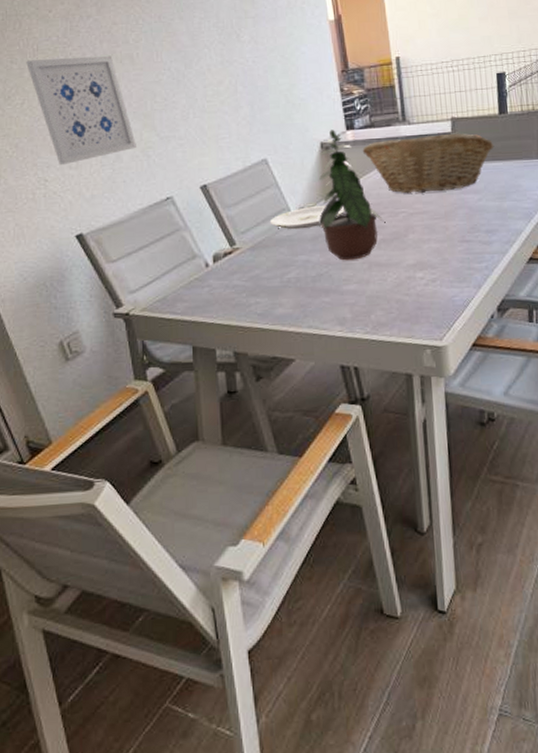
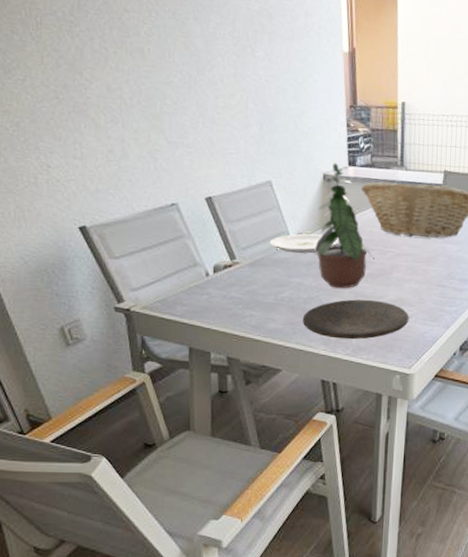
wall art: present [26,55,136,166] -> none [28,33,144,154]
plate: none [312,267,433,317] -> present [302,299,409,340]

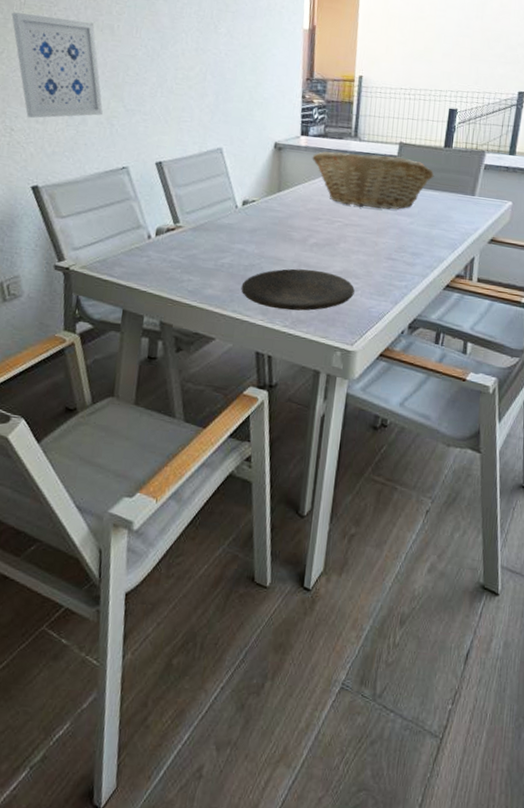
wall art: none [28,33,144,154] -> present [11,12,103,119]
plate: present [269,233,339,254] -> none [214,200,286,220]
potted plant: present [315,163,372,289] -> none [259,132,319,258]

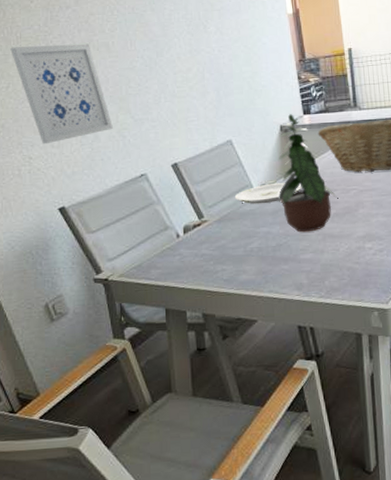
plate: none [214,200,286,220] -> present [234,182,302,205]
plate: present [241,268,355,311] -> none [273,239,381,282]
potted plant: none [259,132,319,258] -> present [279,114,336,233]

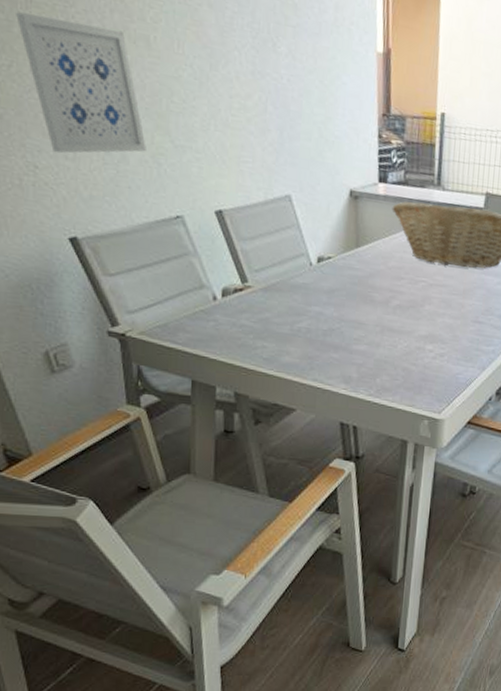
plate: present [234,182,302,205] -> none [286,256,366,280]
potted plant: present [279,114,336,233] -> none [337,178,402,321]

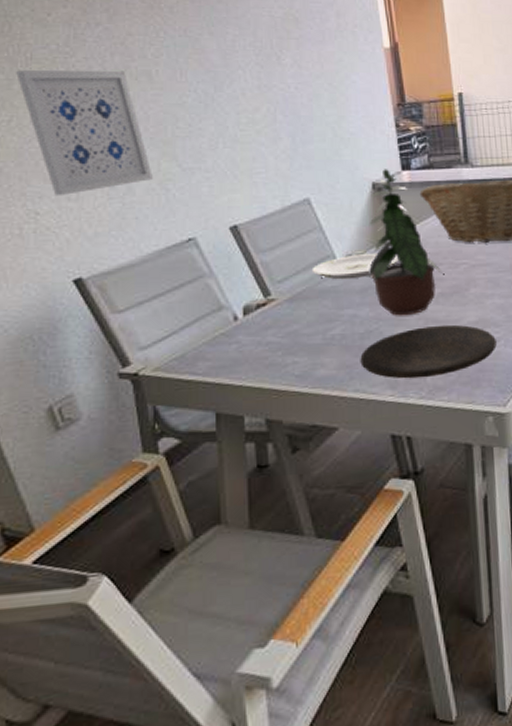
plate: none [286,256,366,280] -> present [311,252,399,280]
plate: none [321,333,441,379] -> present [360,324,497,379]
potted plant: none [337,178,402,321] -> present [369,169,441,316]

